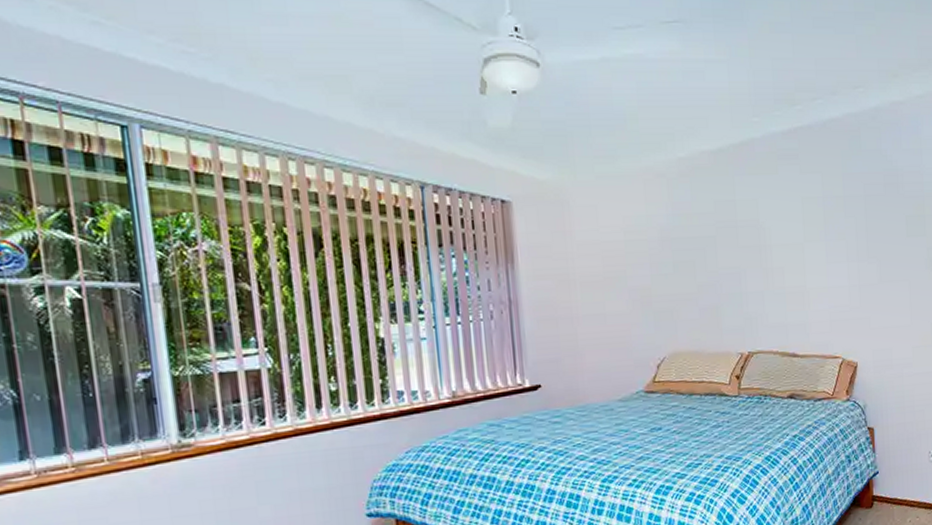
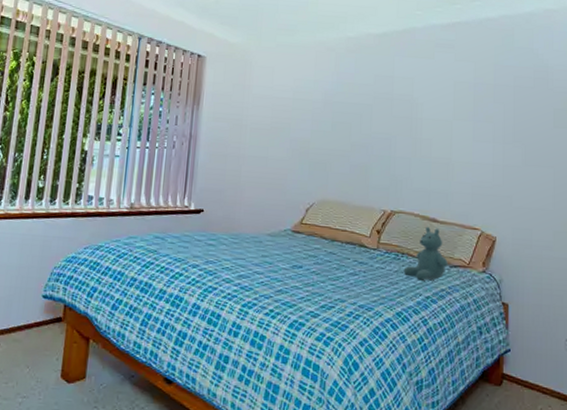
stuffed bear: none [768,362,812,420] -> present [403,226,448,281]

